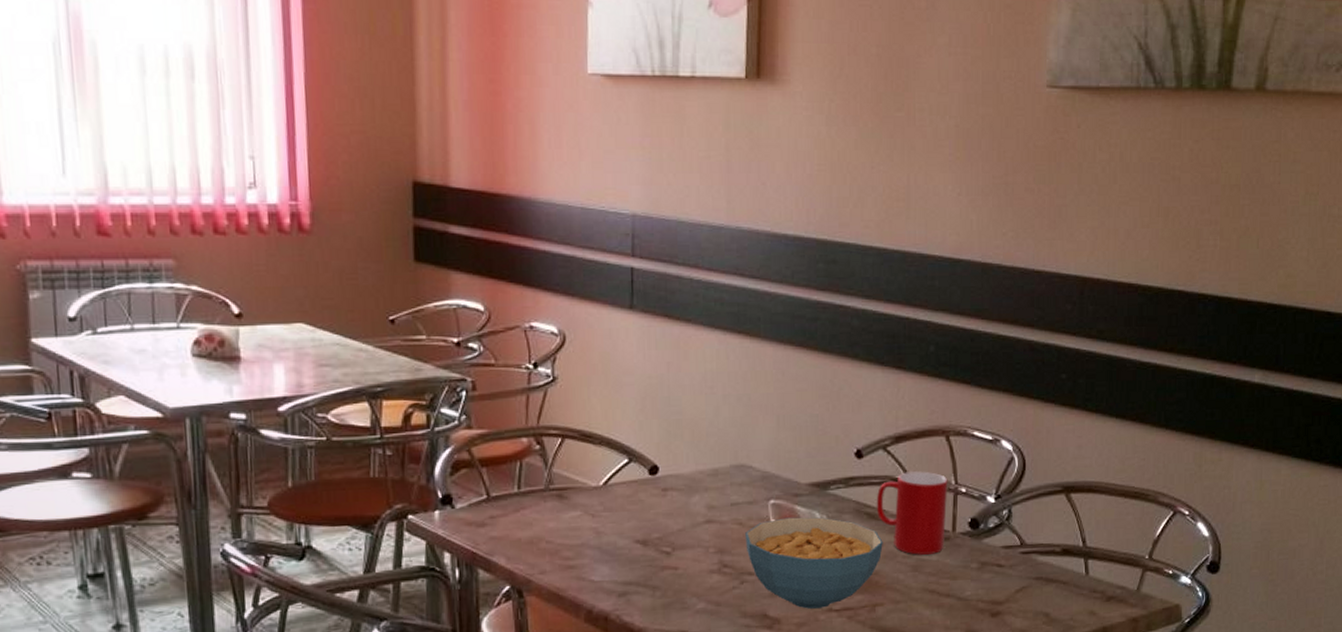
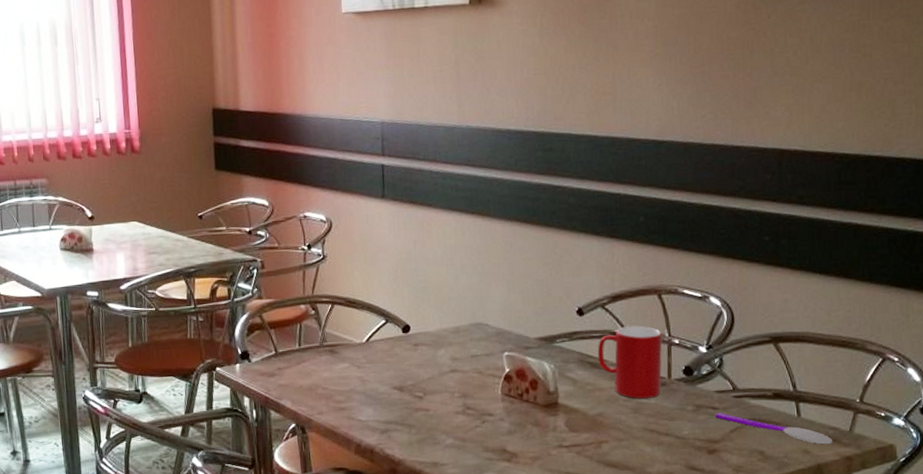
cereal bowl: present [745,517,883,609] -> none [484,366,605,445]
spoon: none [1001,571,1119,606] -> present [715,413,833,445]

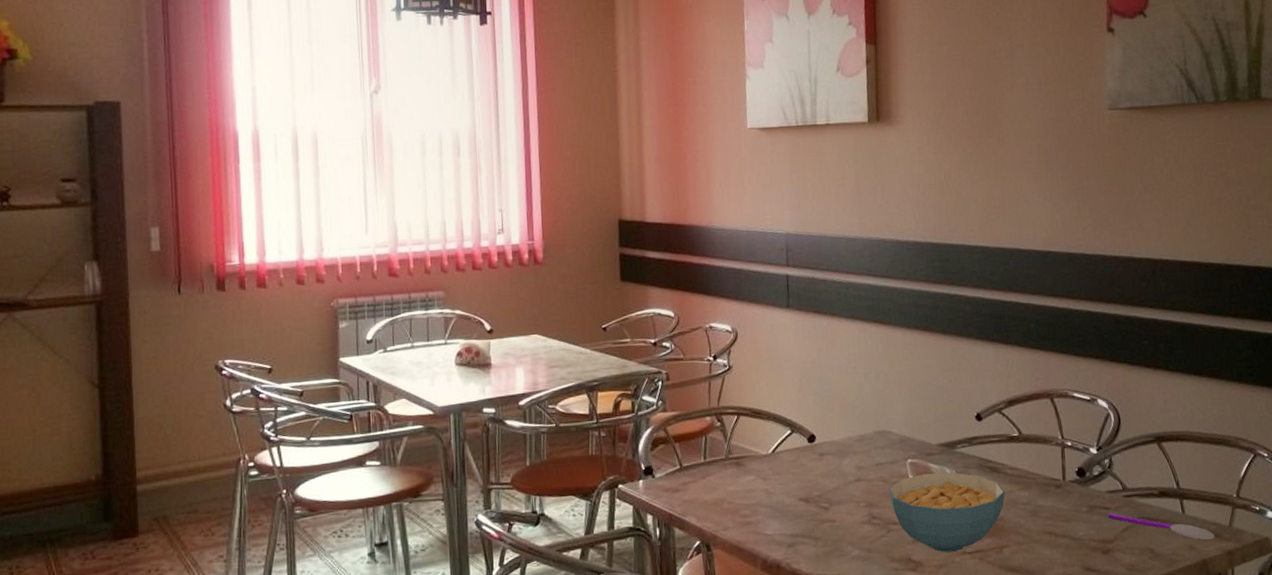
cereal bowl: none [484,366,605,445] -> present [889,472,1005,553]
cup: present [597,325,662,399] -> none [996,429,1057,502]

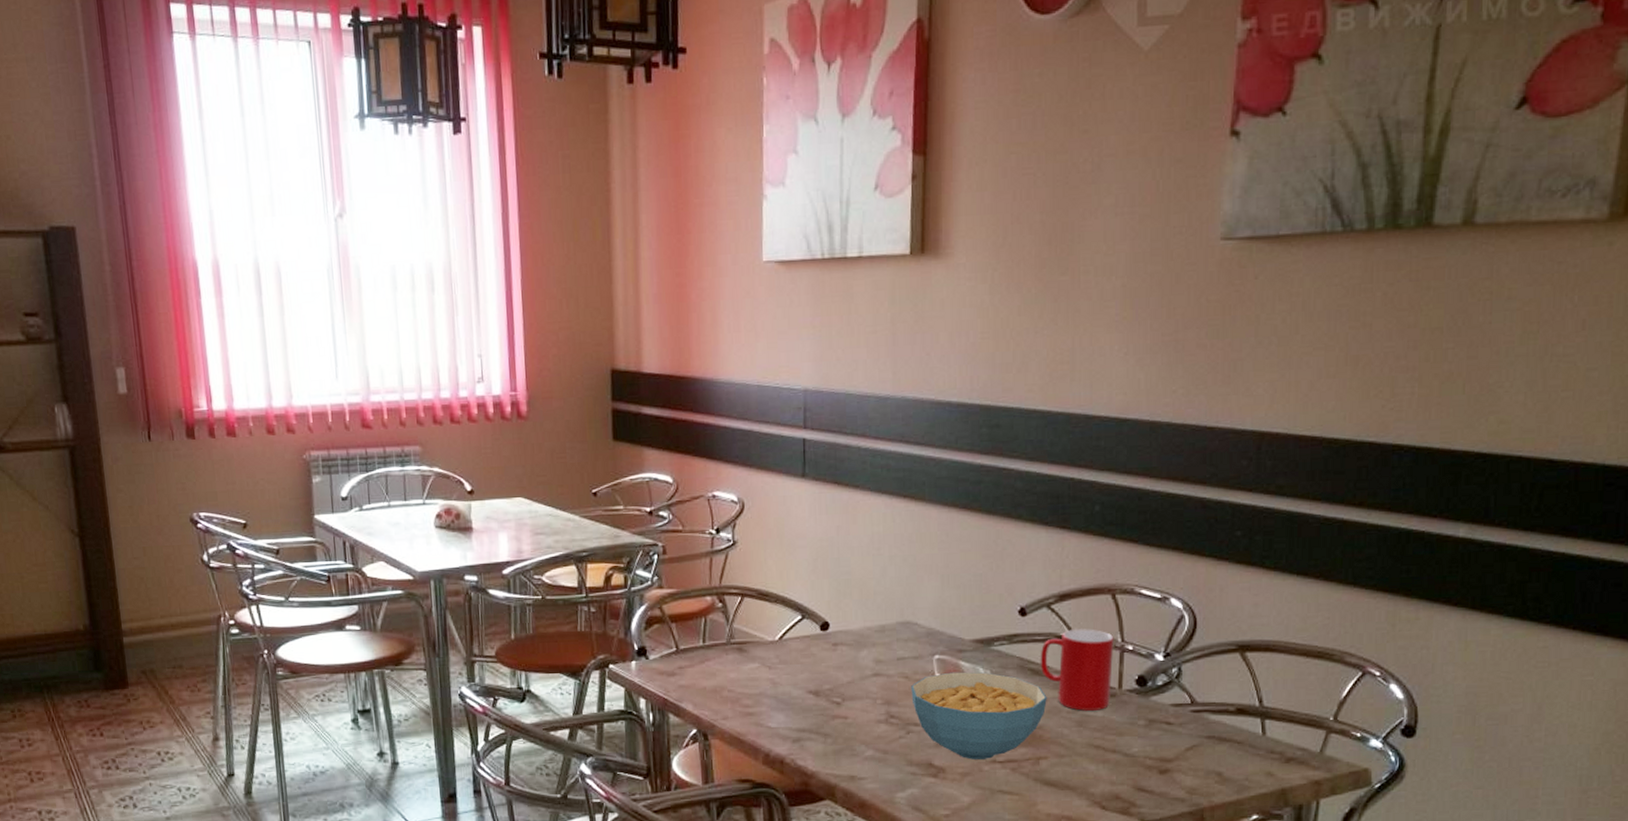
cup: none [996,429,1057,502] -> present [1040,629,1114,711]
spoon: present [1108,512,1215,541] -> none [1170,729,1300,767]

